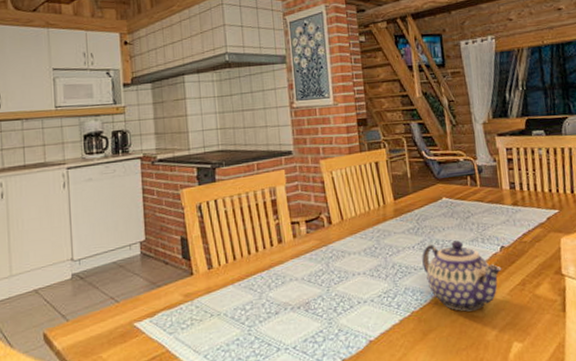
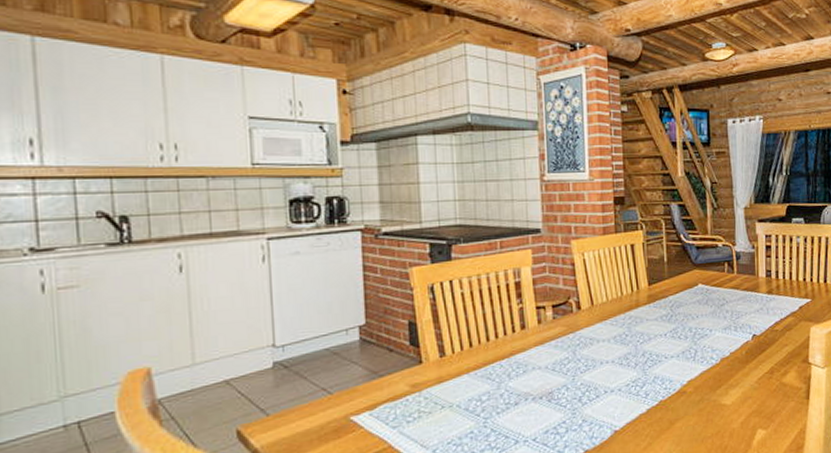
teapot: present [422,240,502,312] -> none [673,328,752,400]

